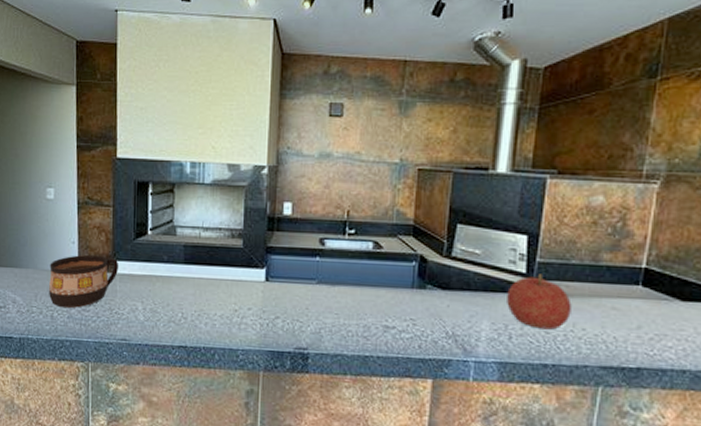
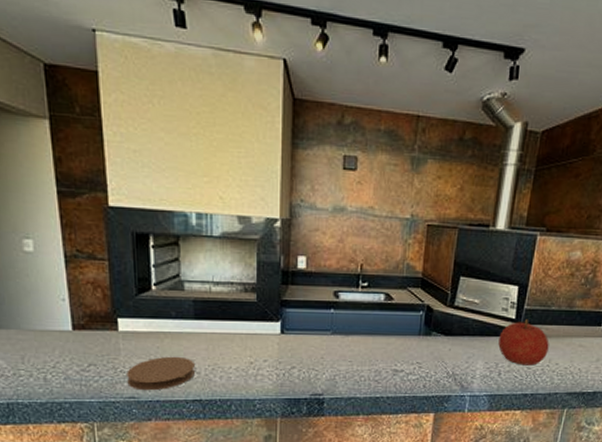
cup: present [49,254,119,309] -> none [36,312,121,370]
coaster: none [121,299,182,334] -> present [127,356,195,391]

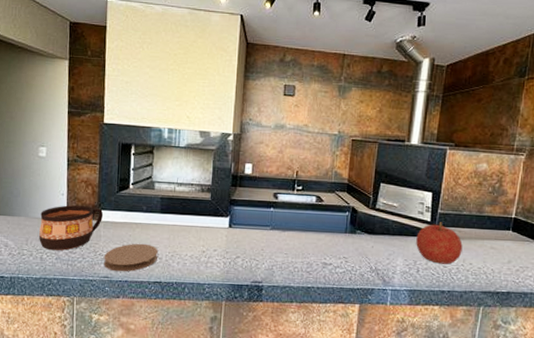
cup: none [36,312,121,370] -> present [39,204,104,251]

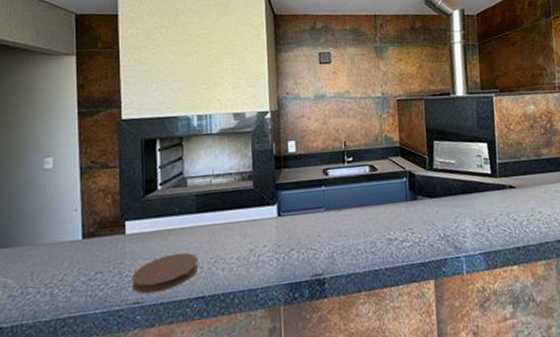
cup: present [39,204,104,251] -> none [48,218,128,282]
fruit: present [416,222,463,265] -> none [480,172,529,218]

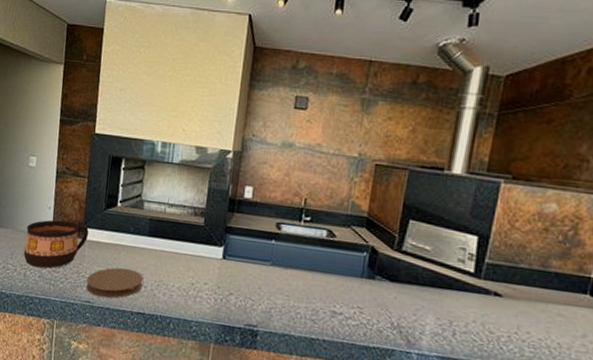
cup: none [48,218,128,282] -> present [24,220,89,269]

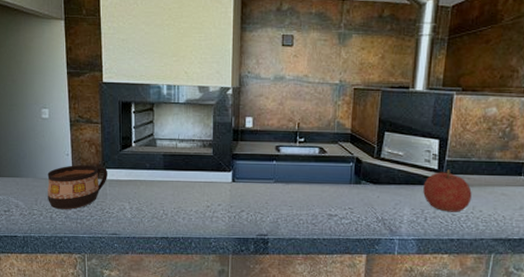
coaster: present [86,267,143,299] -> none [111,200,163,229]
fruit: none [453,274,518,331] -> present [423,169,472,212]

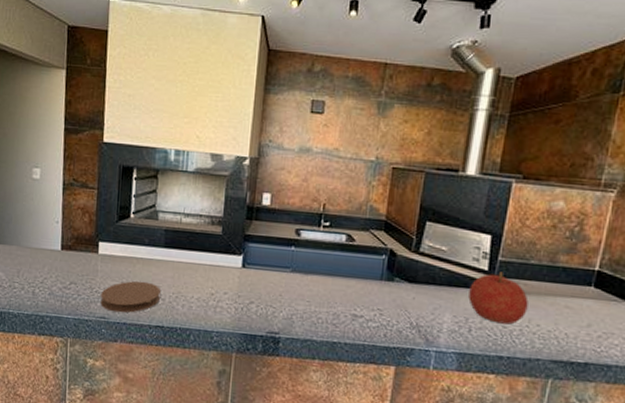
cup: present [47,164,108,210] -> none [31,234,101,286]
coaster: none [111,200,163,229] -> present [100,280,160,313]

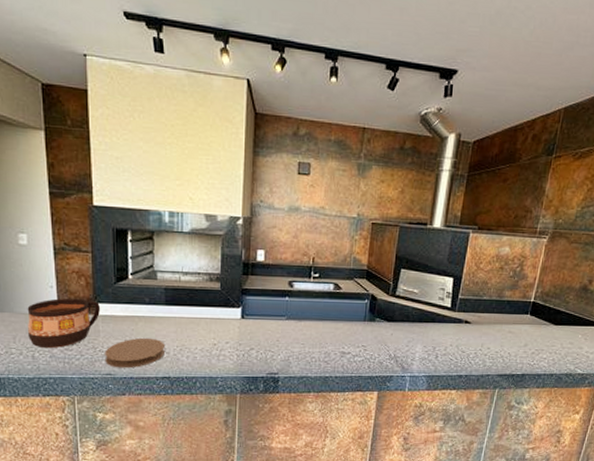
cup: none [31,234,101,286] -> present [27,298,101,349]
fruit: present [468,272,529,325] -> none [435,307,482,350]

